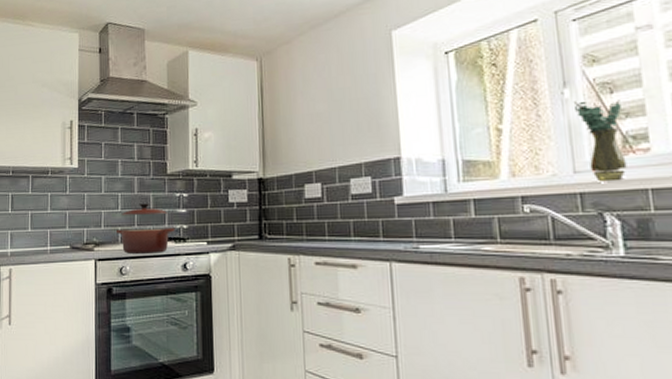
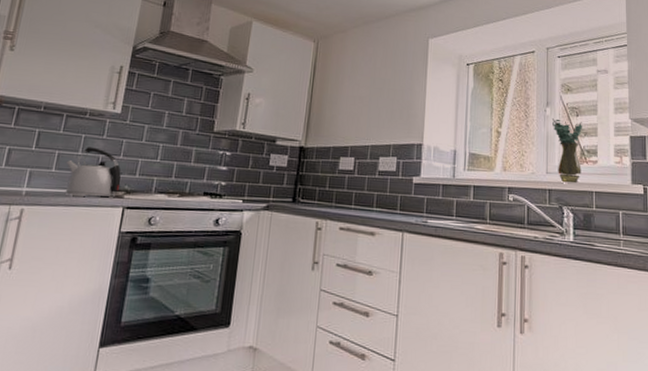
kettle: none [38,204,89,253] -> present [64,147,122,198]
saucepan: present [115,203,175,255] -> none [150,156,213,207]

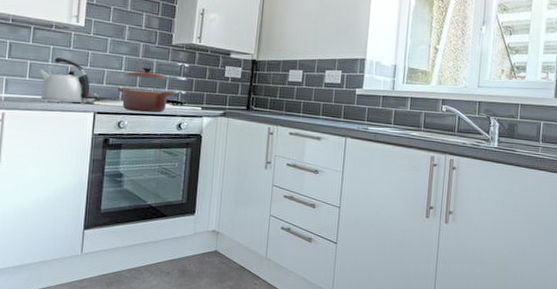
saucepan: none [150,156,213,207] -> present [117,67,174,113]
vase: present [551,118,582,184] -> none [486,36,515,97]

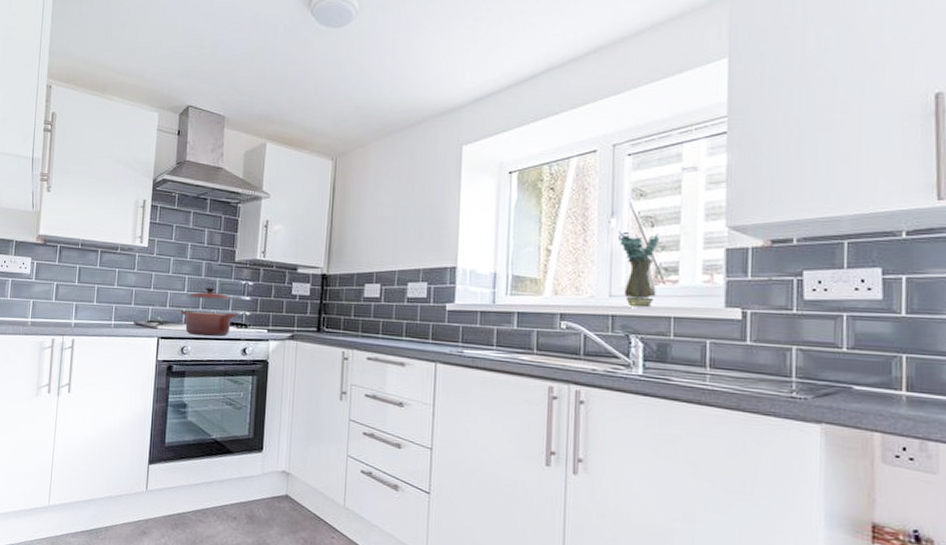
kettle: present [38,57,90,104] -> none [104,280,154,329]
vase: none [486,36,515,97] -> present [617,231,659,308]

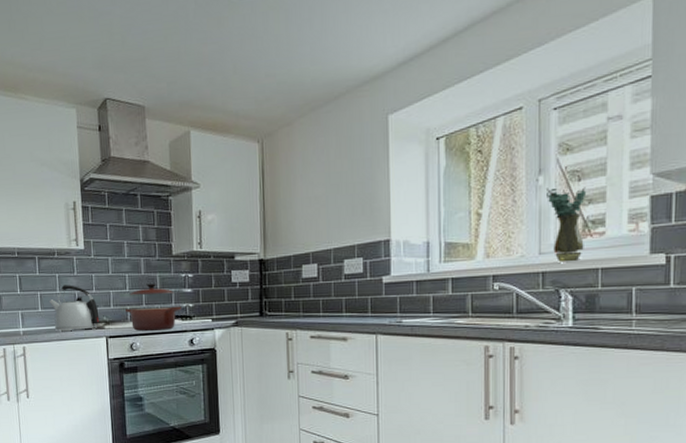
kettle: none [104,280,154,329] -> present [48,285,100,332]

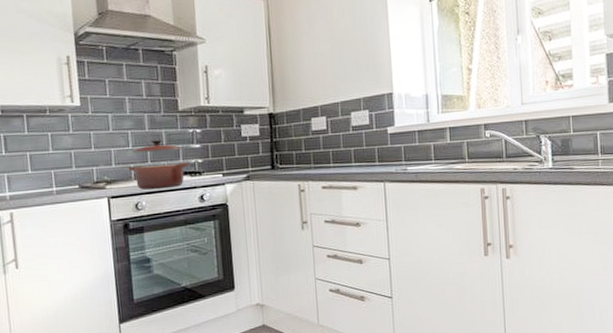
kettle: present [48,285,100,332] -> none [39,144,100,194]
vase: present [545,187,586,263] -> none [523,46,557,112]

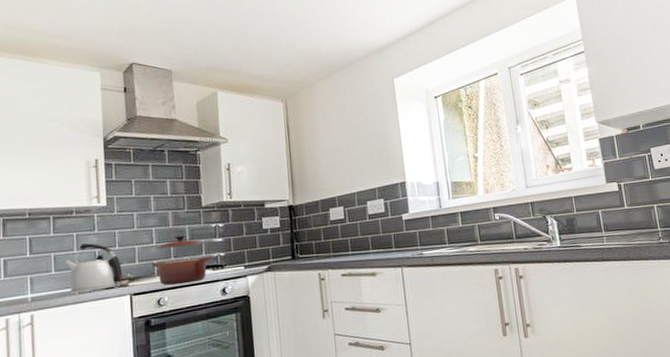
kettle: none [39,144,100,194] -> present [63,243,123,294]

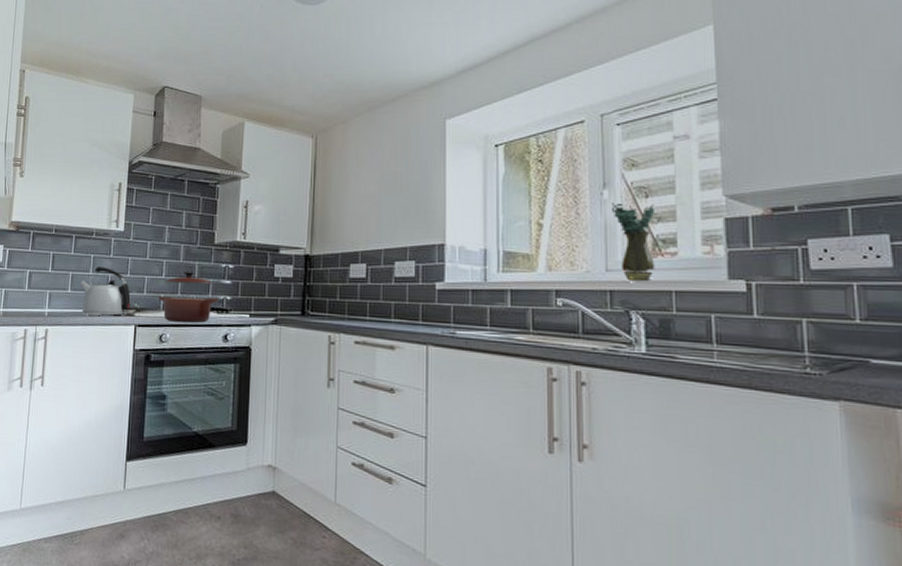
vase: none [523,133,559,194] -> present [610,202,655,282]

